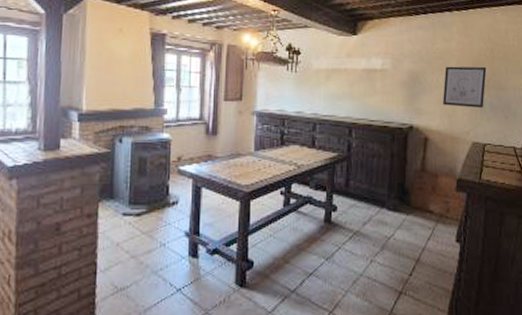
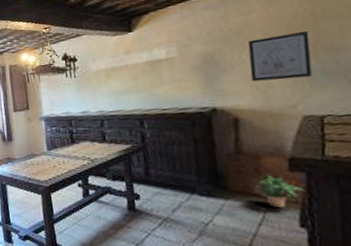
potted plant: none [431,192,464,225] -> present [255,174,304,208]

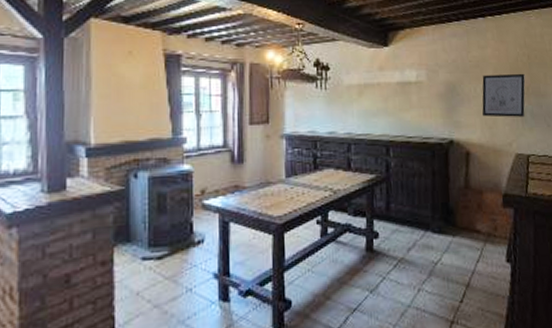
potted plant: present [255,174,304,208] -> none [477,210,512,244]

